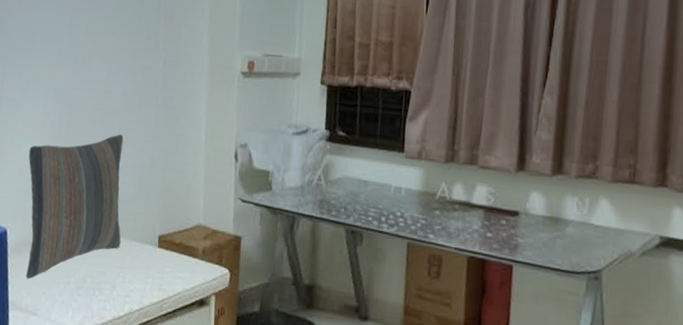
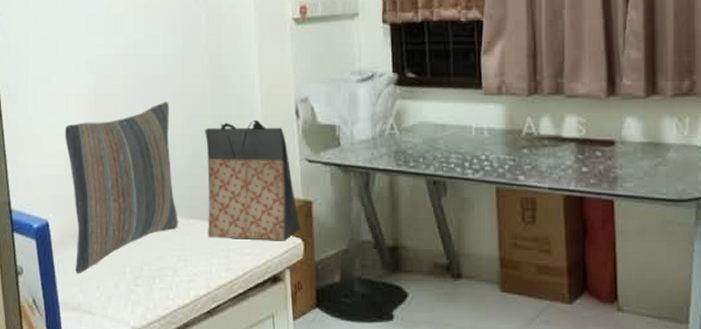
bag: none [146,158,229,270] -> present [205,119,300,241]

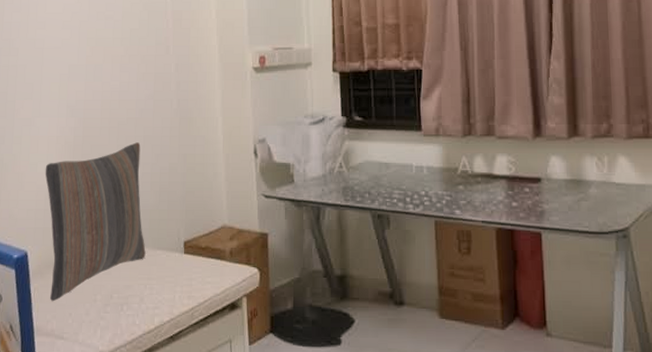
bag: present [205,119,300,241] -> none [172,158,257,271]

